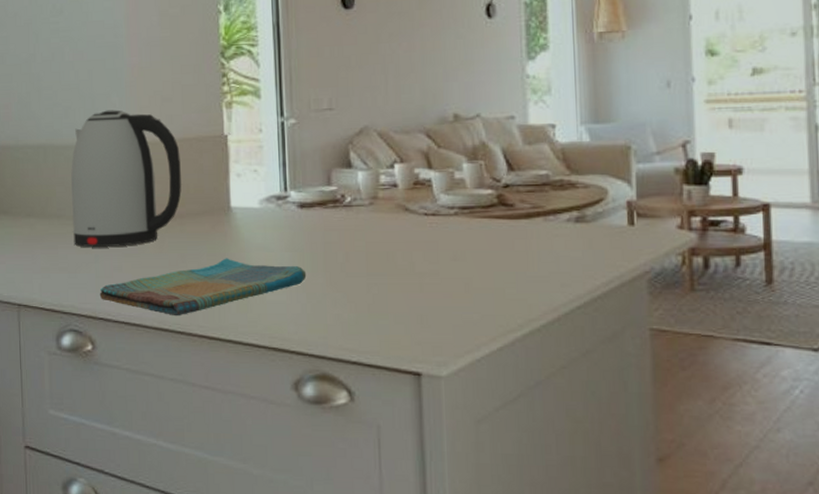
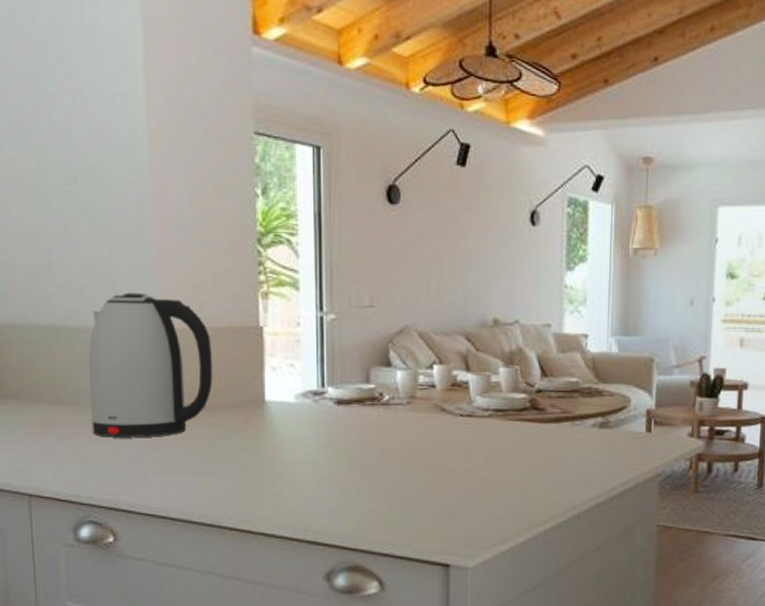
dish towel: present [99,258,307,317] -> none [121,452,342,509]

